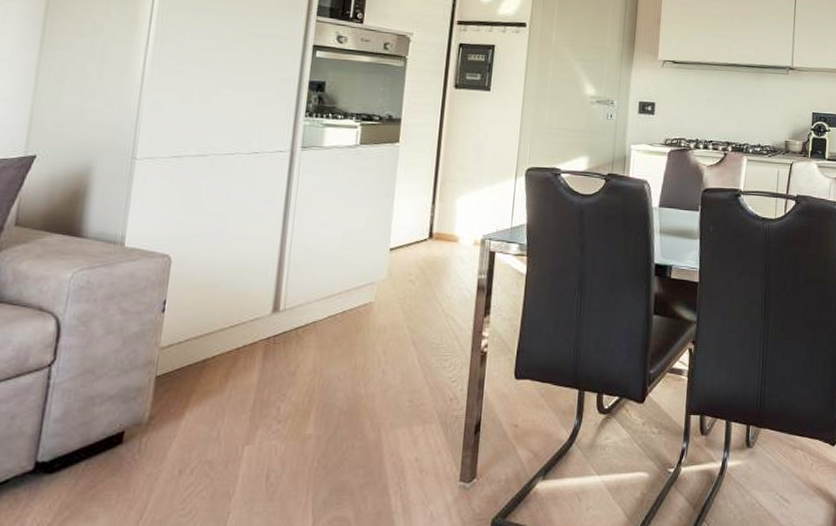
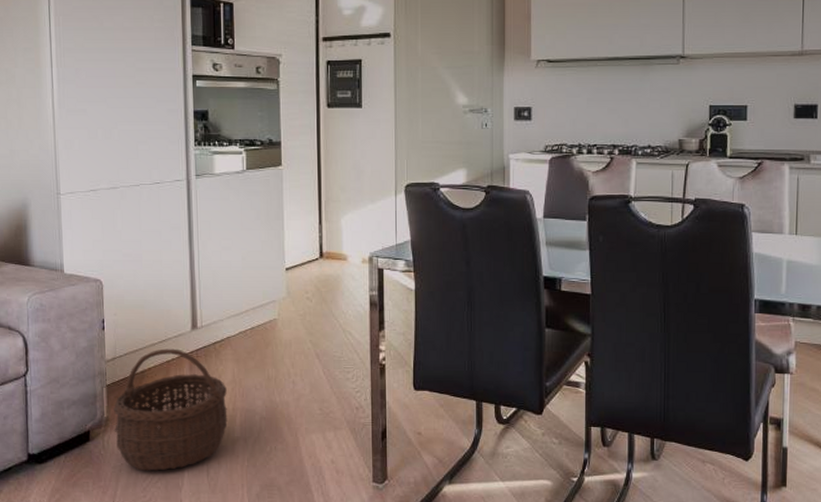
wicker basket: none [156,334,305,478] -> present [114,348,228,471]

